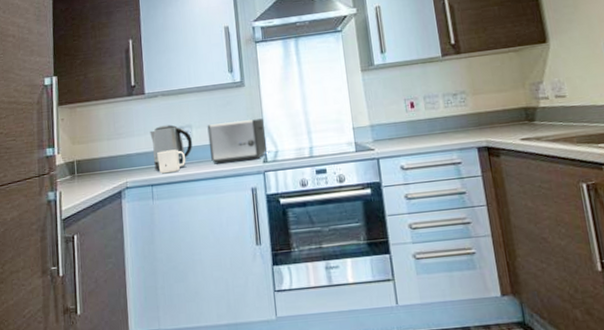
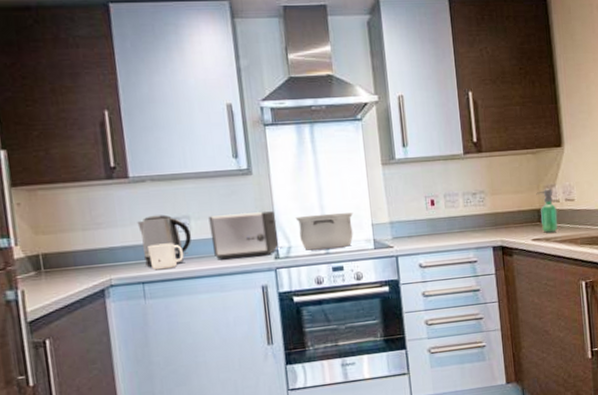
cooking pot: none [282,117,336,154] -> present [295,212,354,251]
soap dispenser: none [521,84,549,132] -> present [536,187,558,233]

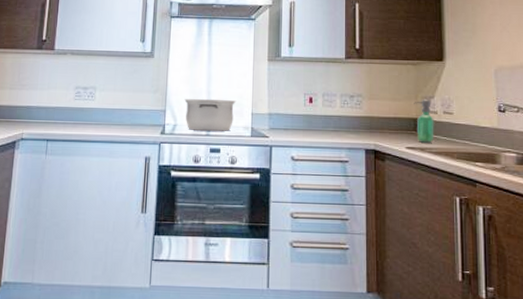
kettle: present [137,214,192,267] -> none [52,83,95,128]
mug: present [148,243,184,270] -> none [56,108,86,131]
toaster: present [208,211,279,260] -> none [109,89,168,130]

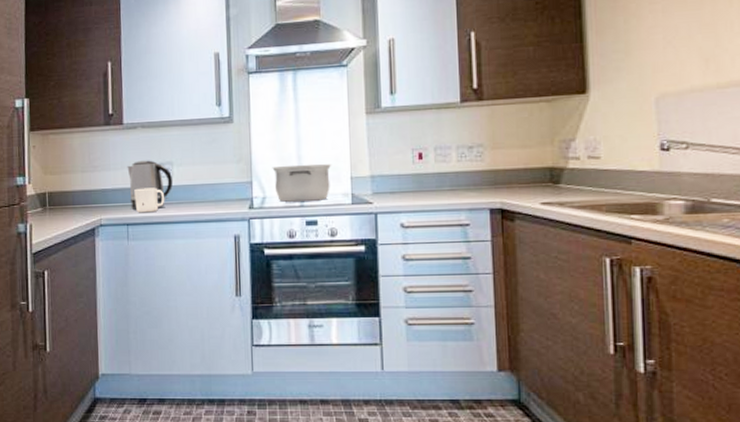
kettle: none [52,83,95,128] -> present [127,160,174,210]
mug: none [56,108,86,131] -> present [134,187,165,213]
soap dispenser: present [414,98,434,143] -> none [549,142,577,196]

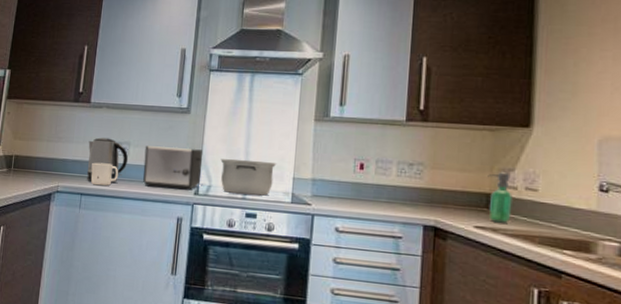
toaster: none [190,160,254,207] -> present [143,145,203,190]
soap dispenser: none [549,142,577,196] -> present [487,171,513,223]

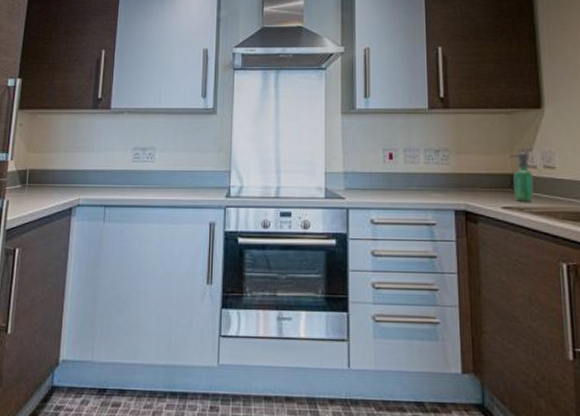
kettle: present [86,137,129,183] -> none [109,144,155,192]
mug: present [90,162,119,186] -> none [114,171,145,196]
toaster: present [143,145,203,190] -> none [170,150,232,193]
cooking pot: present [220,159,277,196] -> none [250,157,308,193]

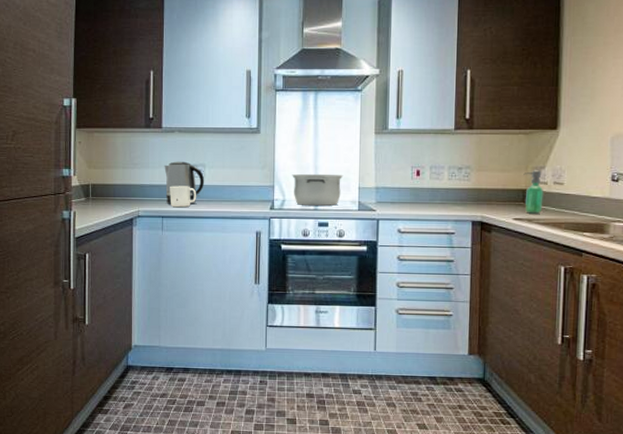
kettle: none [109,144,155,192] -> present [164,161,205,204]
mug: none [114,171,145,196] -> present [170,186,197,208]
cooking pot: none [250,157,308,193] -> present [292,173,344,206]

